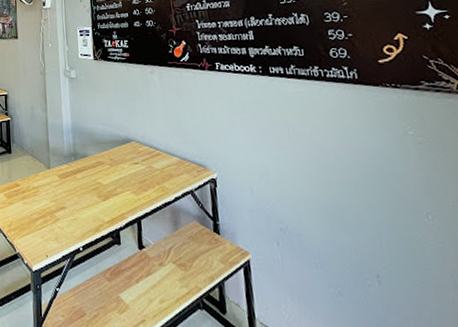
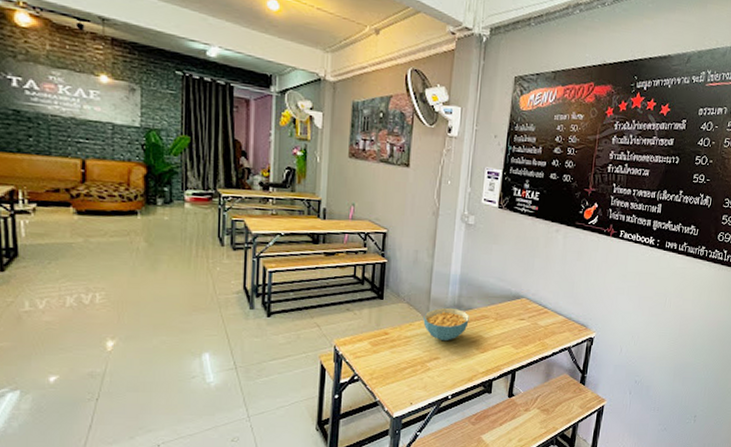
cereal bowl: none [46,156,87,190] -> present [423,307,469,342]

